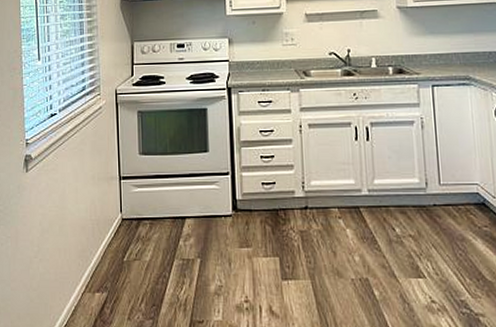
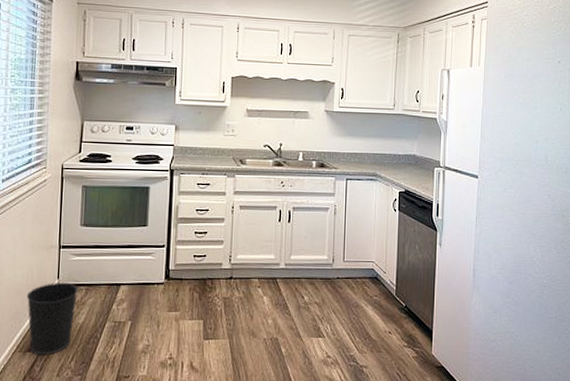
wastebasket: none [91,217,143,297] -> present [26,283,79,356]

